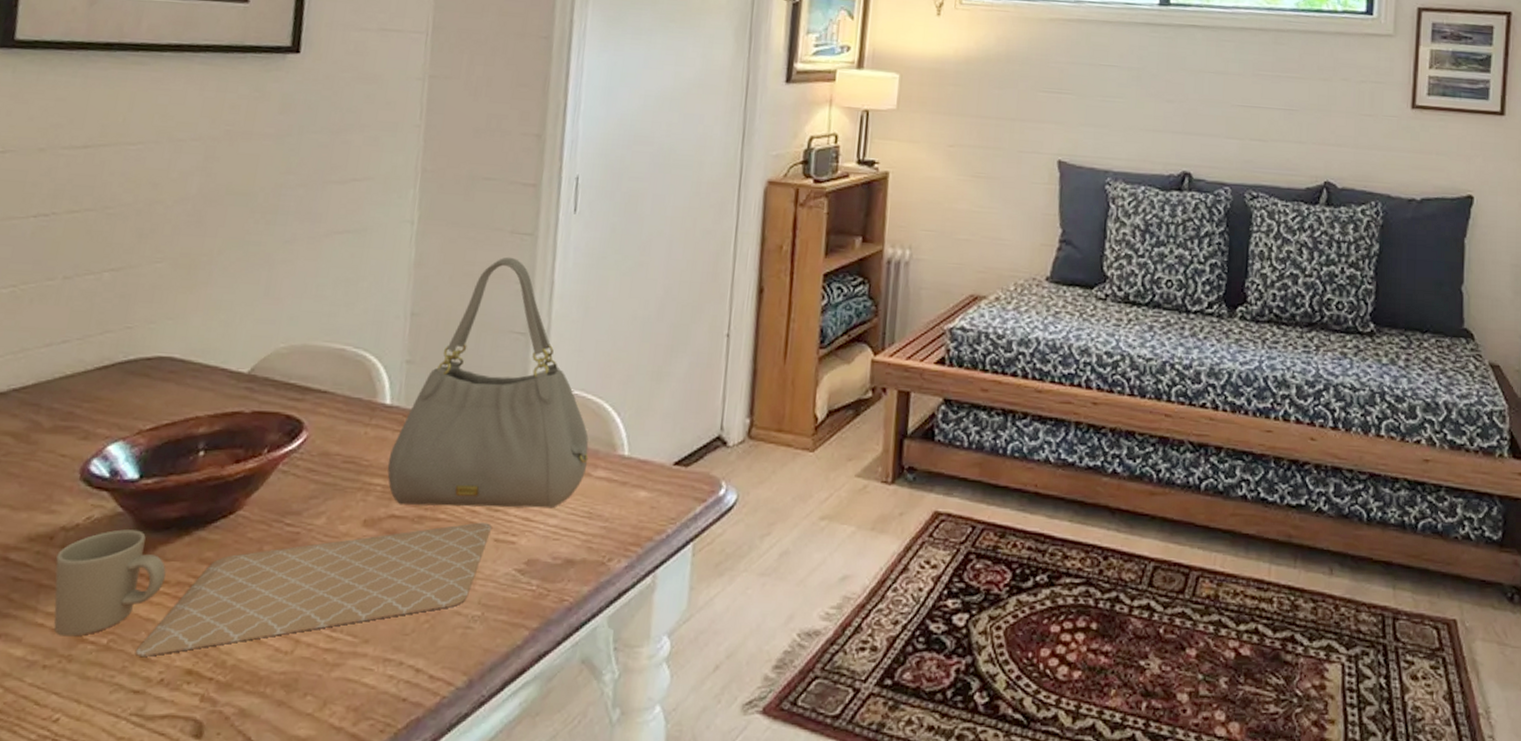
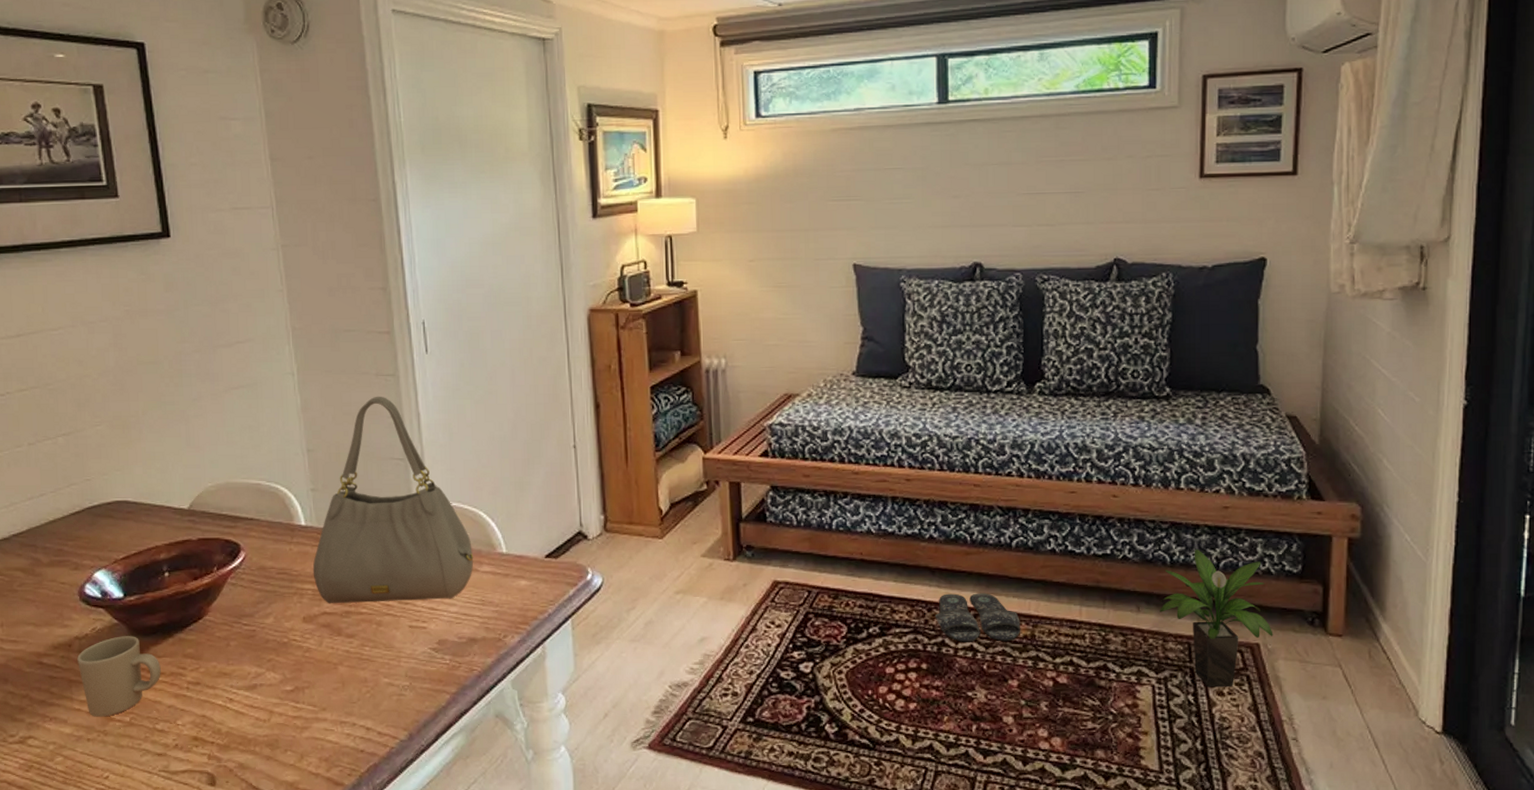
placemat: present [136,522,492,657] -> none [153,613,405,729]
slippers: none [1110,539,1204,602] -> present [935,593,1020,642]
potted plant: none [1354,505,1472,670] -> present [1160,549,1273,687]

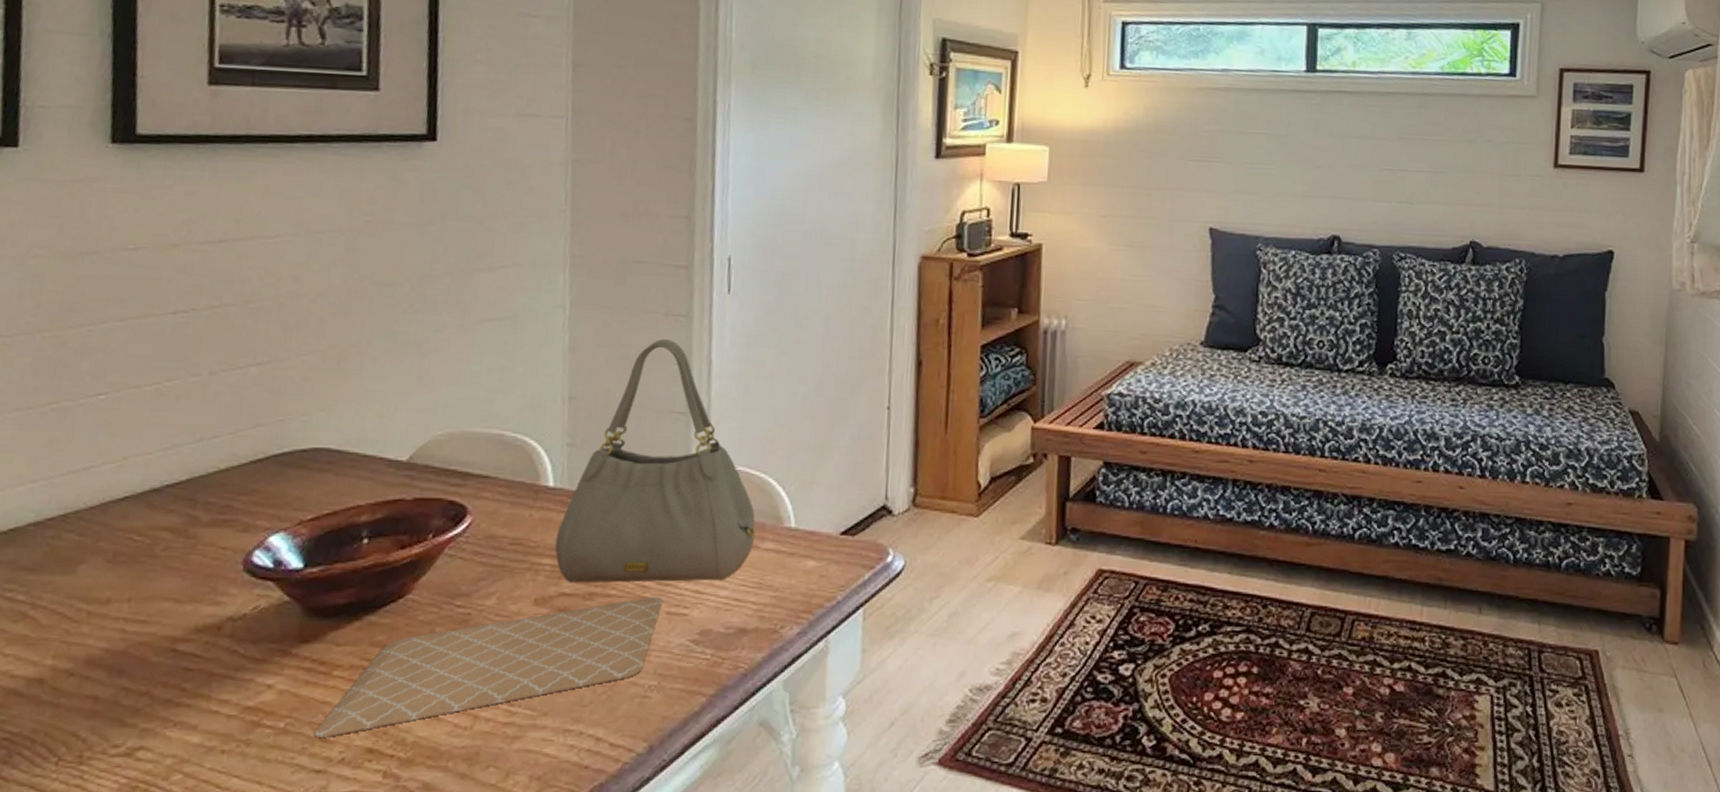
mug: present [77,636,161,717] -> none [225,617,339,722]
placemat: none [153,613,405,729] -> present [315,597,663,738]
slippers: present [935,593,1020,642] -> none [1270,588,1359,644]
potted plant: present [1160,549,1273,687] -> none [1501,546,1612,698]

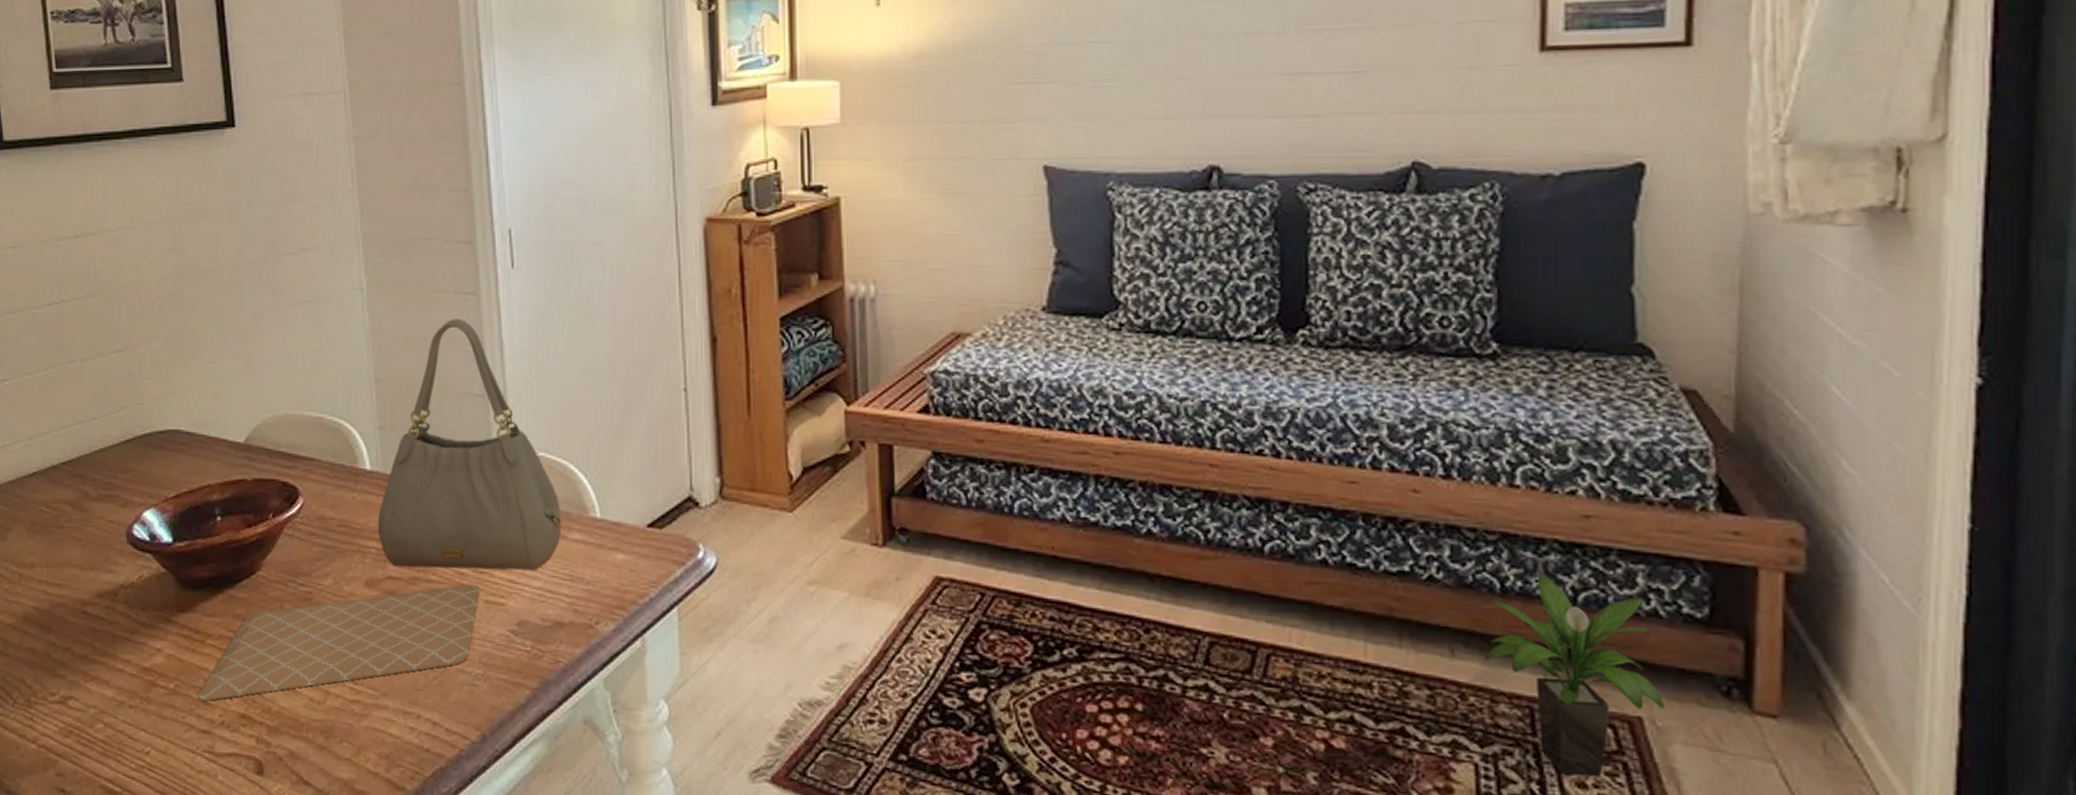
potted plant: none [1501,546,1612,698] -> present [1485,573,1665,777]

